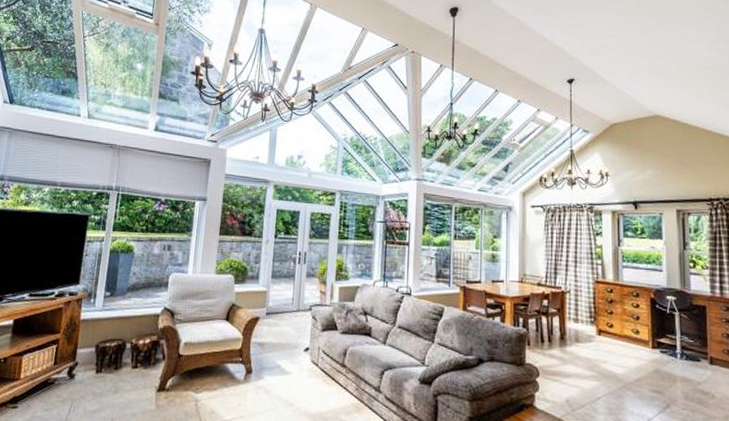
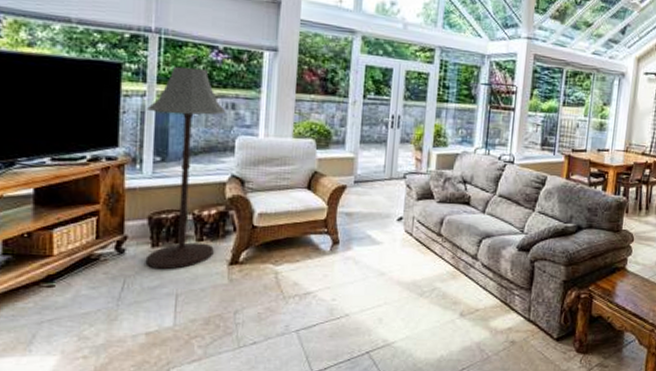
floor lamp: none [89,216,163,395] -> present [145,66,226,270]

